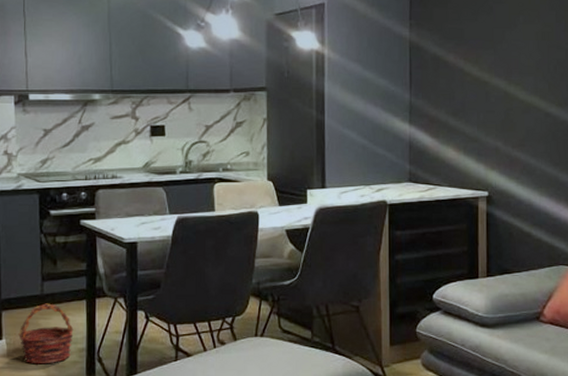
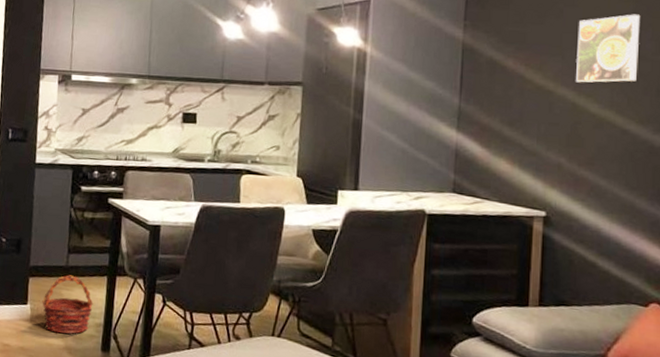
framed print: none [506,8,555,73] -> present [576,14,641,83]

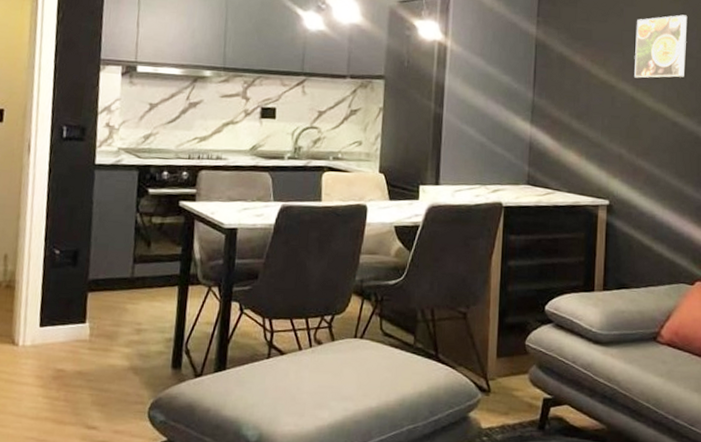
basket: present [42,275,93,334] -> none [103,287,163,353]

